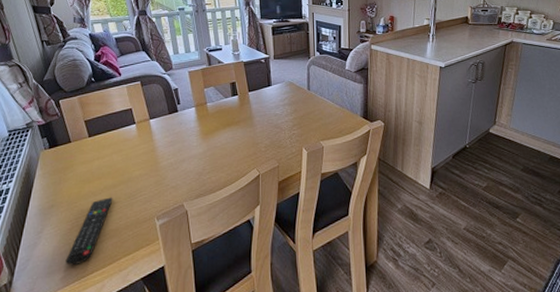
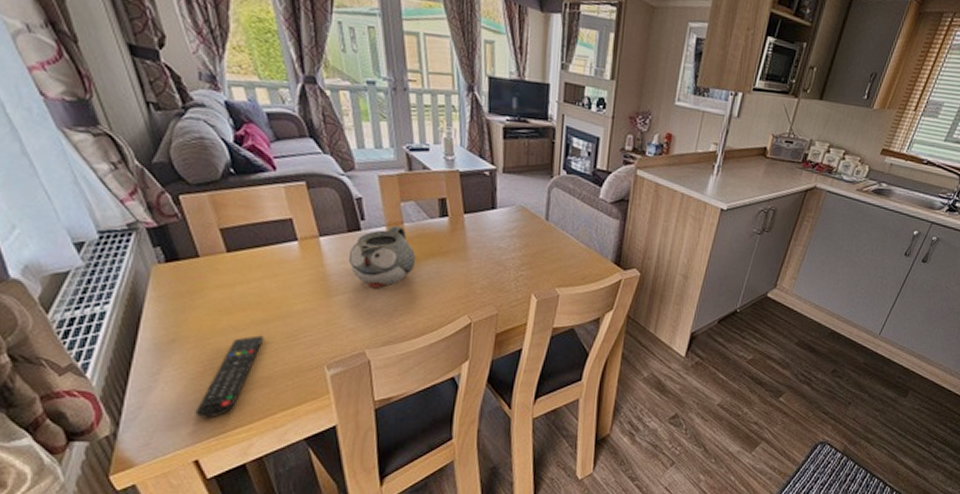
teapot: none [170,106,217,155] -> present [348,226,416,289]

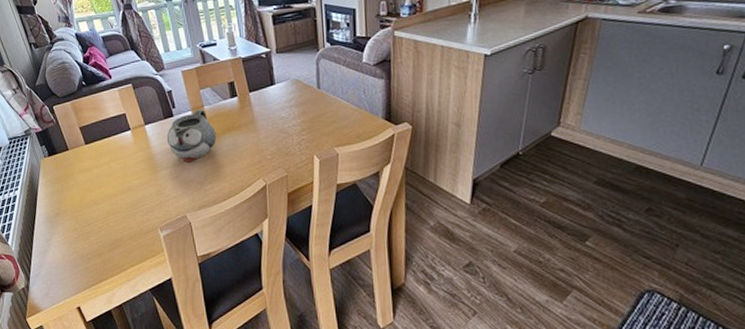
remote control: present [195,335,264,419] -> none [75,206,115,274]

